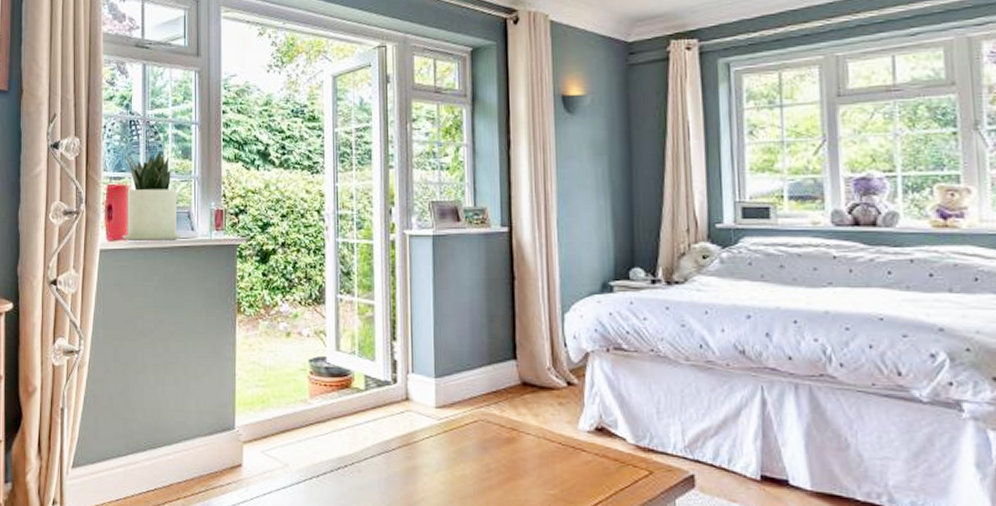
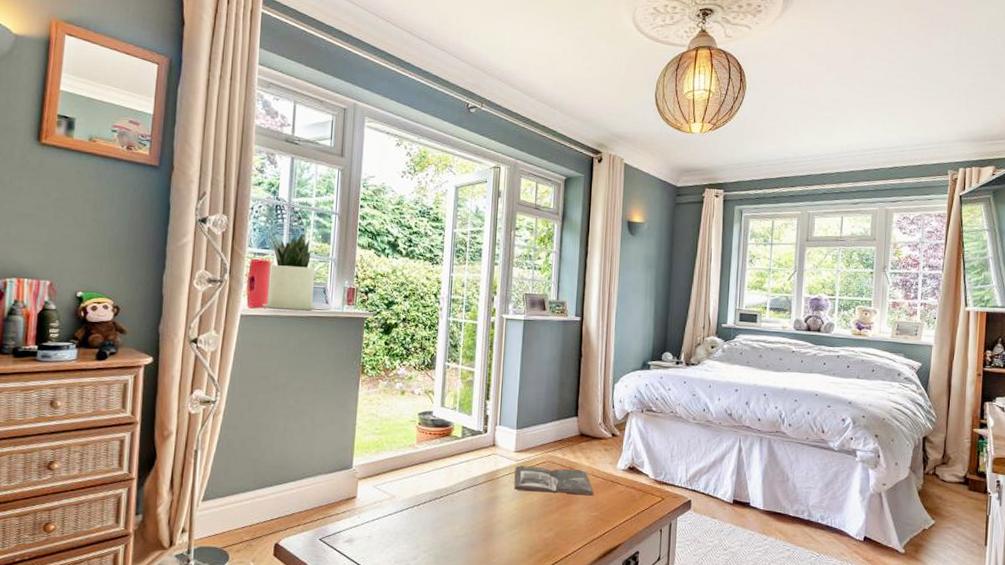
magazine: none [437,426,549,467] -> present [514,465,594,496]

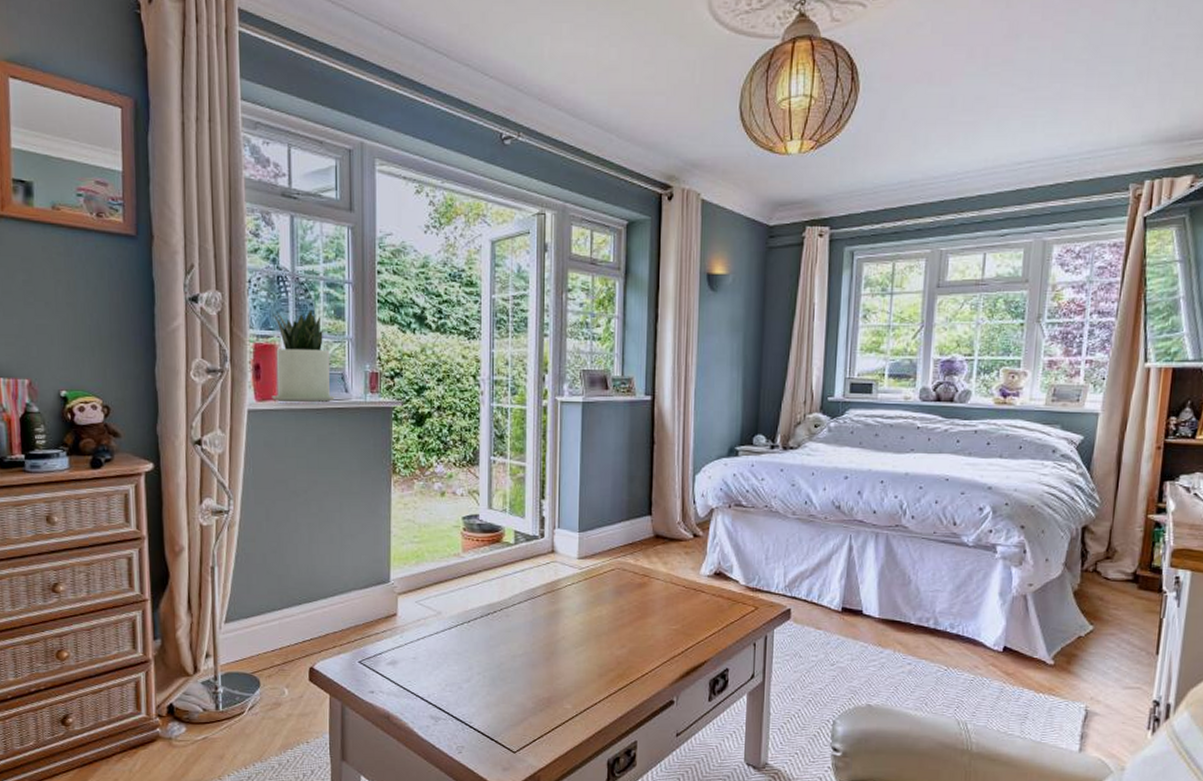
magazine: present [514,465,594,496] -> none [579,574,674,607]

